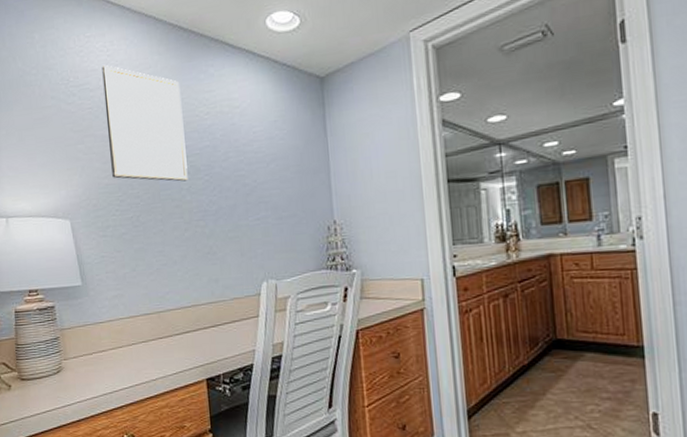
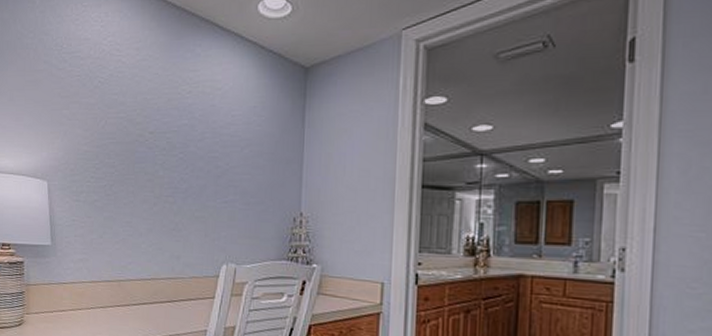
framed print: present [102,65,188,182] -> none [92,36,166,157]

